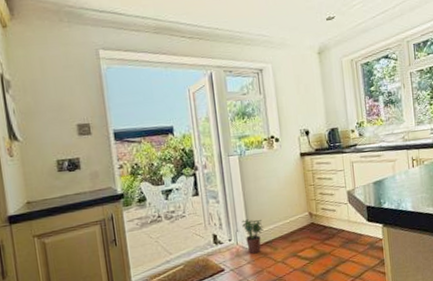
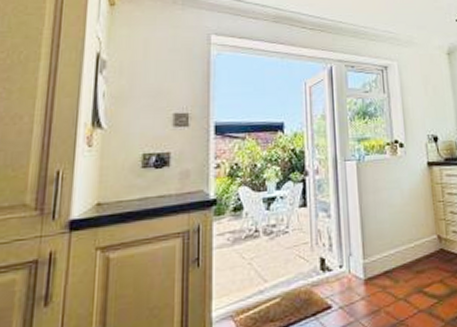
potted plant: present [242,219,264,254] -> none [356,240,383,287]

